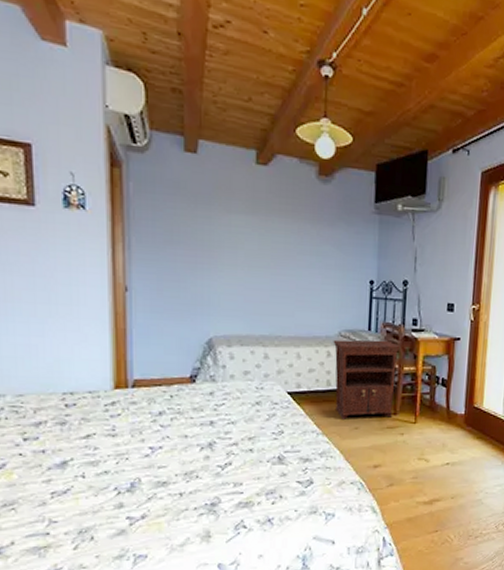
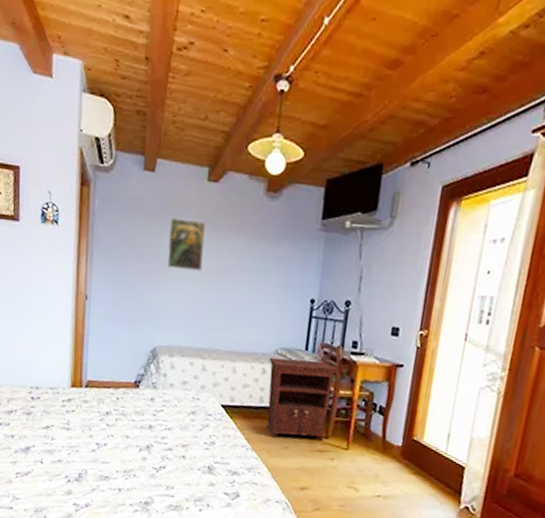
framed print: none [216,200,259,257] -> present [167,216,207,272]

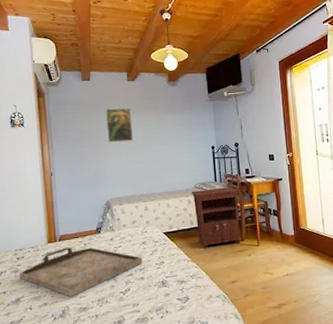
serving tray: none [32,397,188,460] -> present [19,247,143,297]

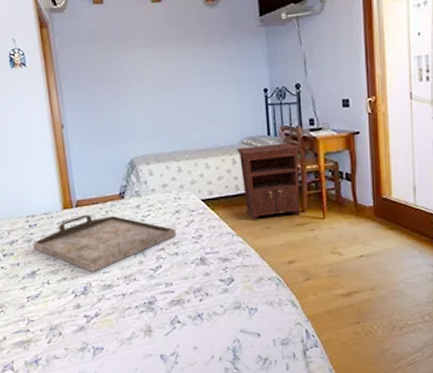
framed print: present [105,107,133,143] -> none [124,39,161,86]

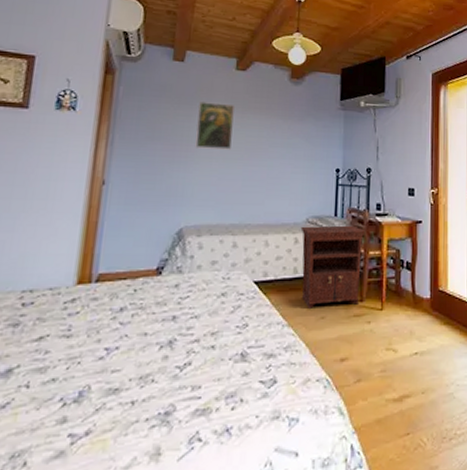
serving tray: present [33,215,177,272] -> none [19,293,218,370]
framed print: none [124,39,161,86] -> present [195,100,236,150]

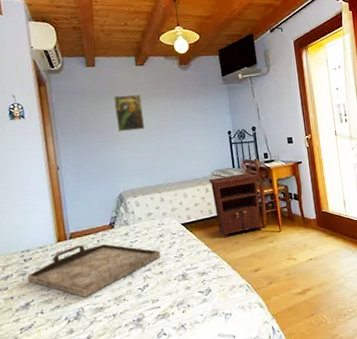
serving tray: none [19,293,218,370] -> present [27,244,161,298]

